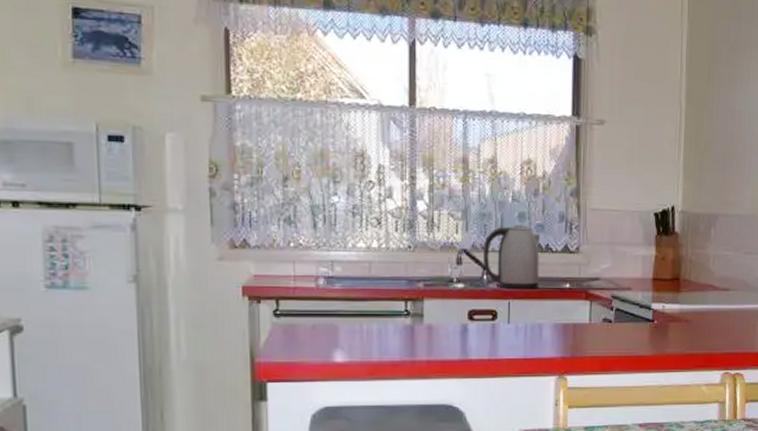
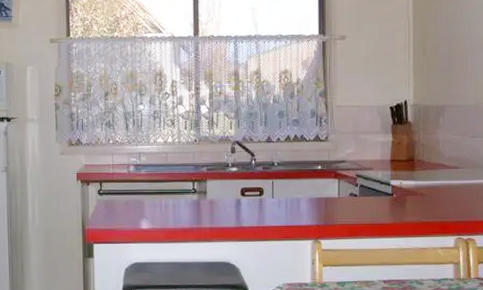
kettle: present [483,225,541,290] -> none [252,121,297,172]

